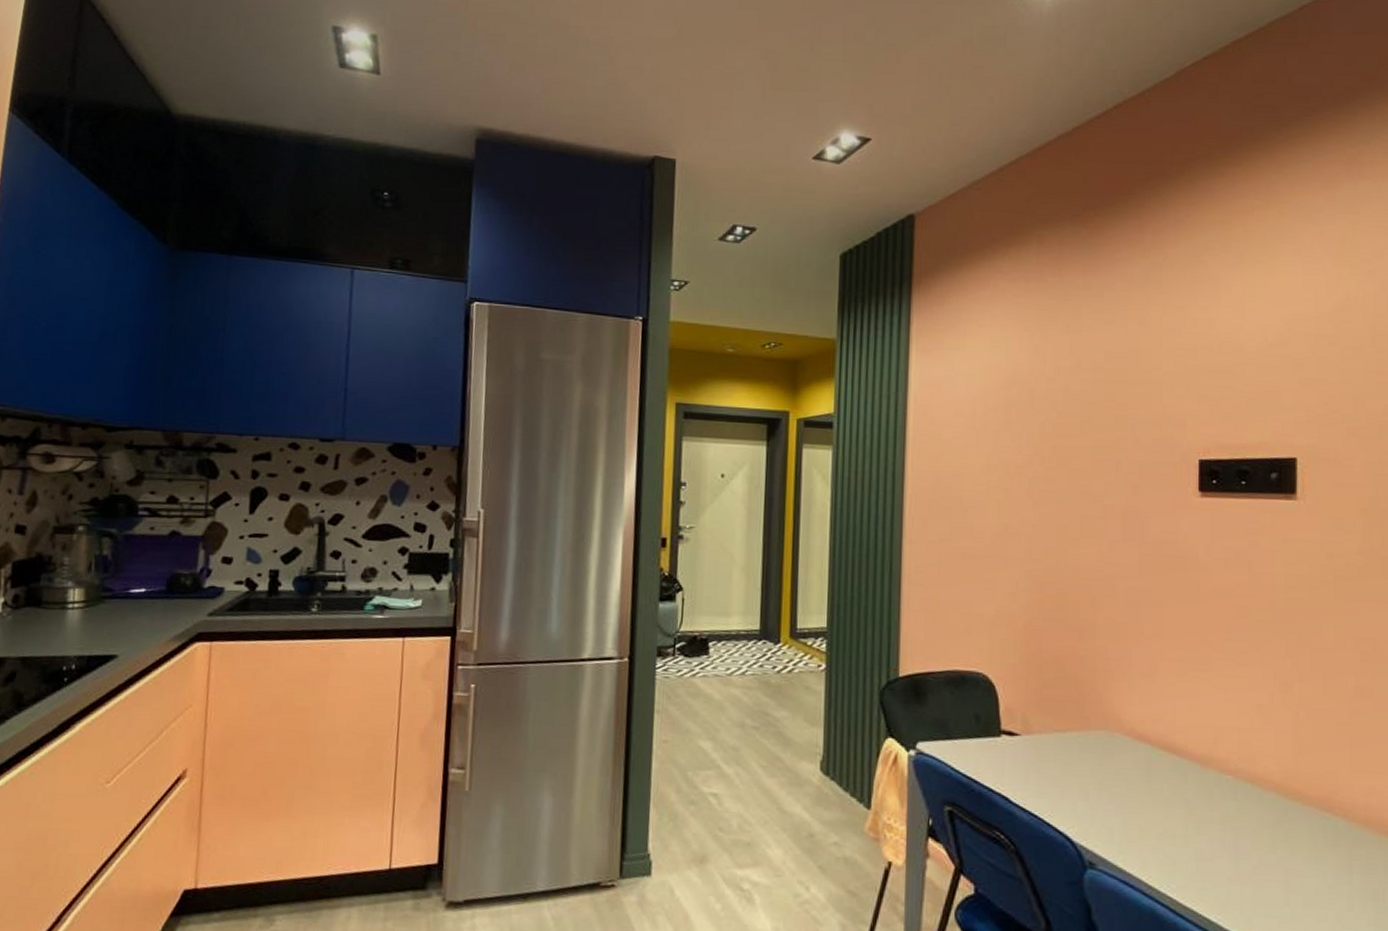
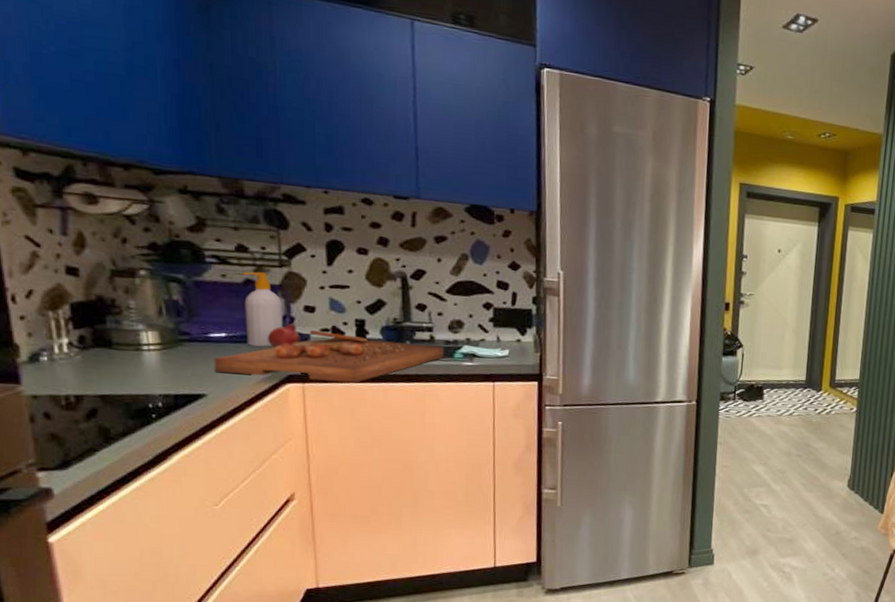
cutting board: none [129,583,356,641] -> present [214,330,445,383]
soap bottle: none [163,523,202,603] -> present [242,271,283,347]
fruit: none [183,575,215,603] -> present [268,322,301,348]

